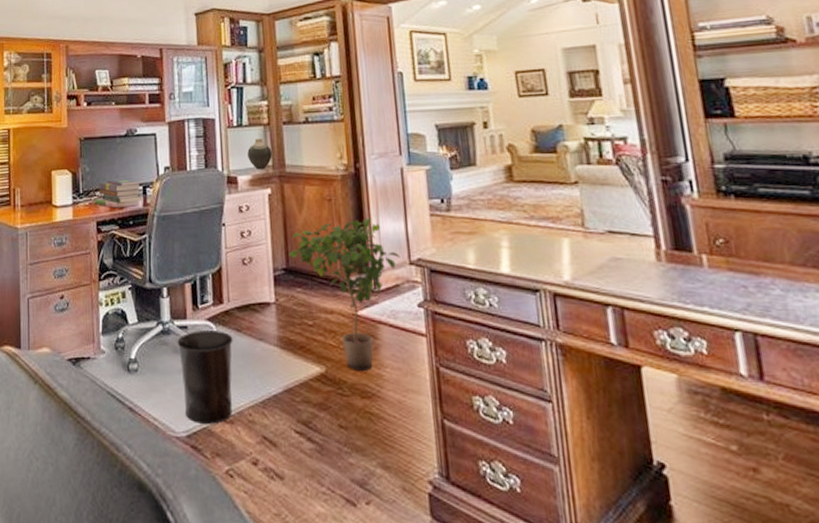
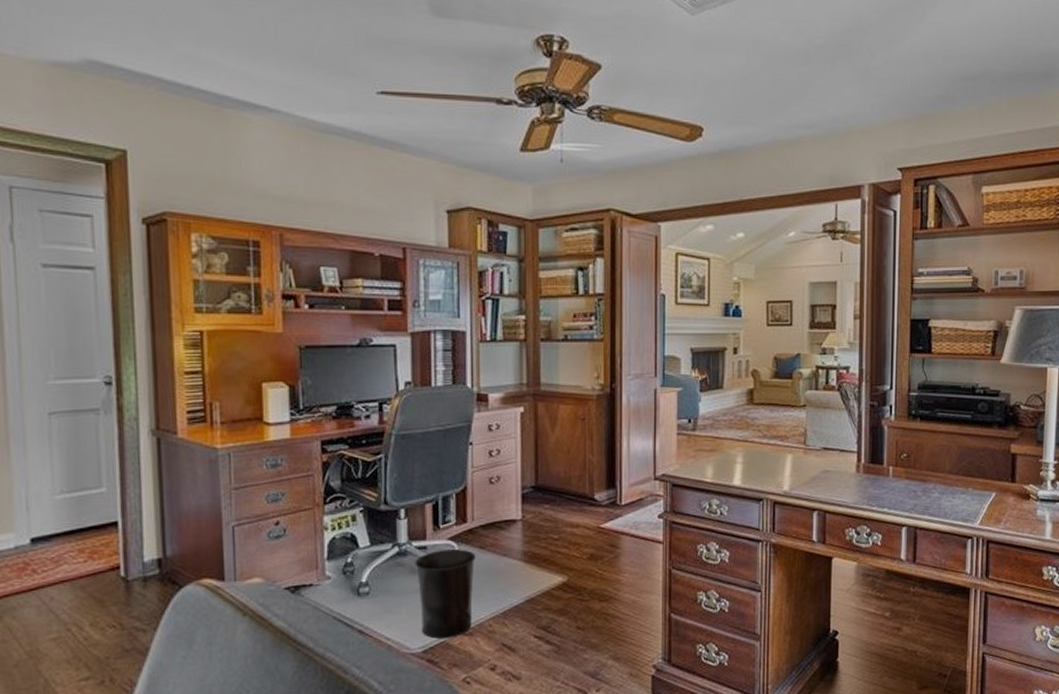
books: present [95,179,143,208] -> none [319,394,379,426]
vase: present [247,139,272,170] -> none [500,355,527,388]
potted plant: present [288,218,401,371] -> none [538,437,647,578]

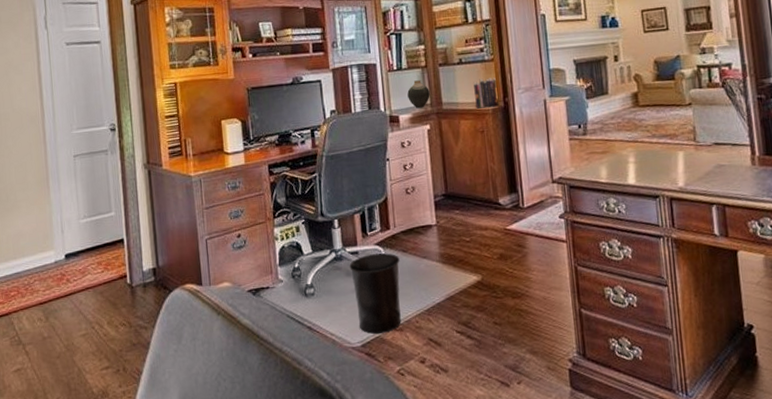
vase: none [500,355,527,388] -> present [407,80,430,109]
books: none [578,359,605,393] -> present [473,77,500,109]

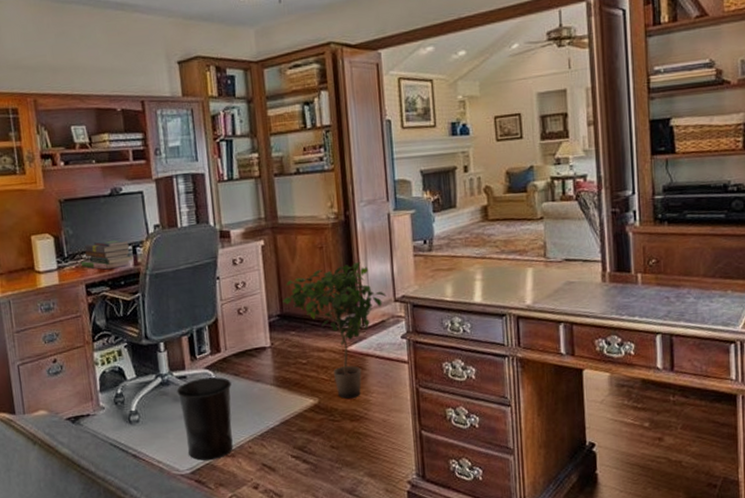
books: none [265,124,312,152] -> present [81,239,134,270]
vase: present [407,80,430,109] -> none [239,191,264,223]
potted plant: none [447,145,545,276] -> present [282,262,387,399]
books: present [473,77,500,109] -> none [312,189,340,223]

